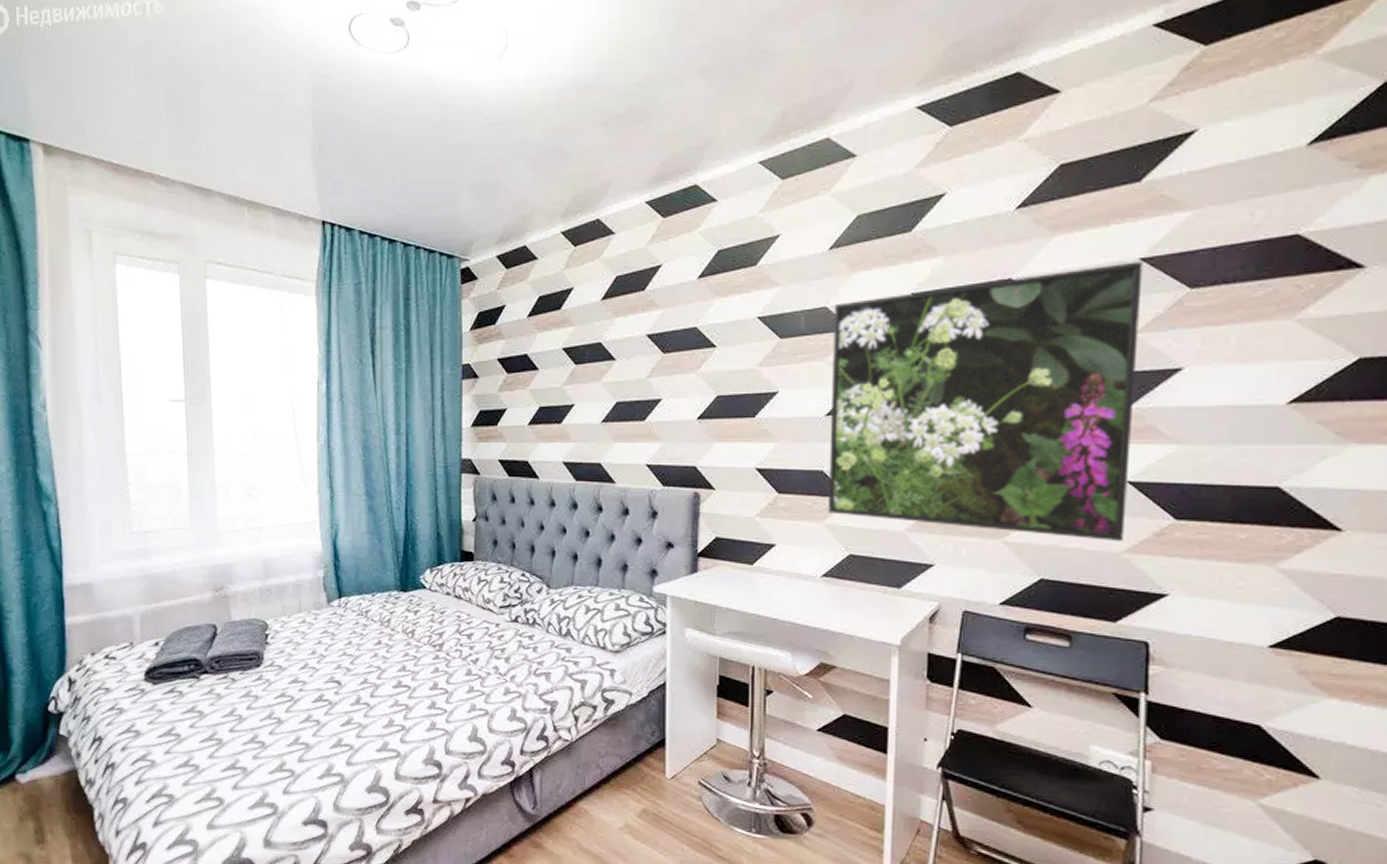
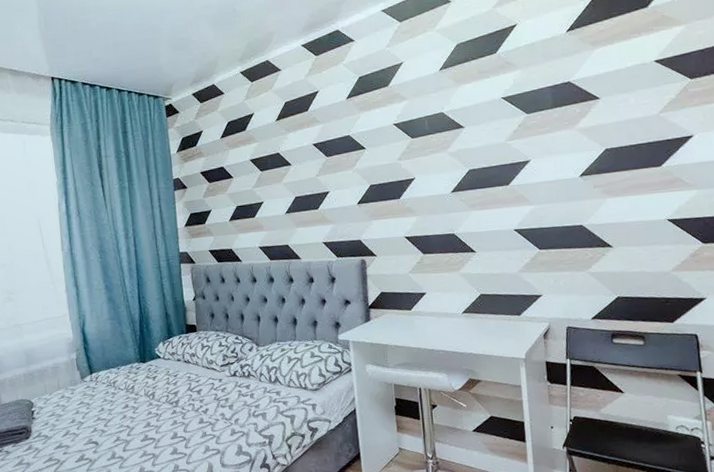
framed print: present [828,261,1143,541] -> none [448,62,670,265]

